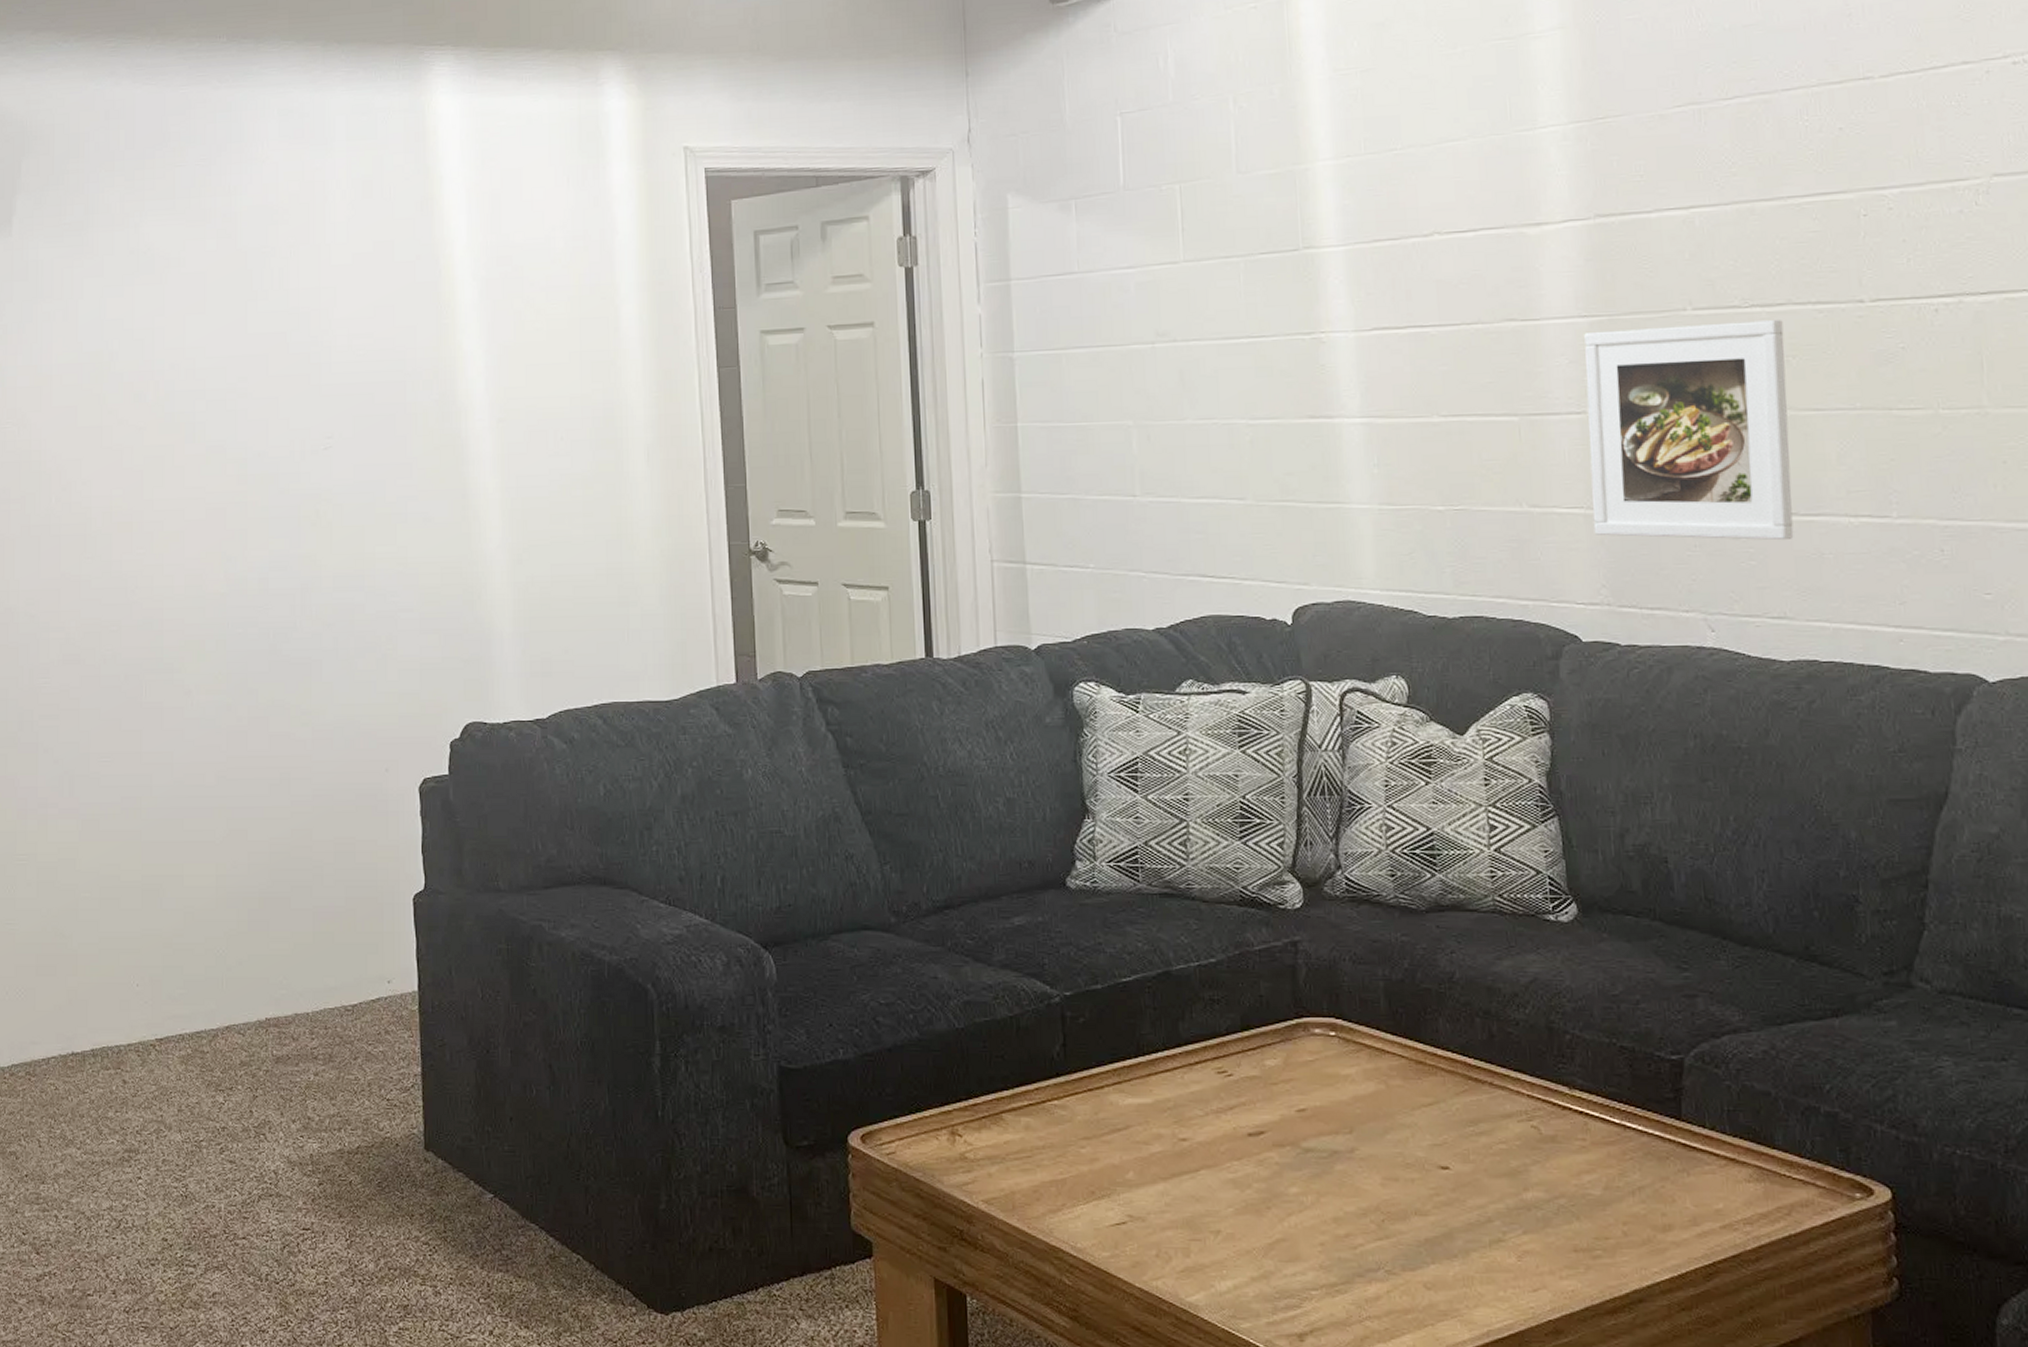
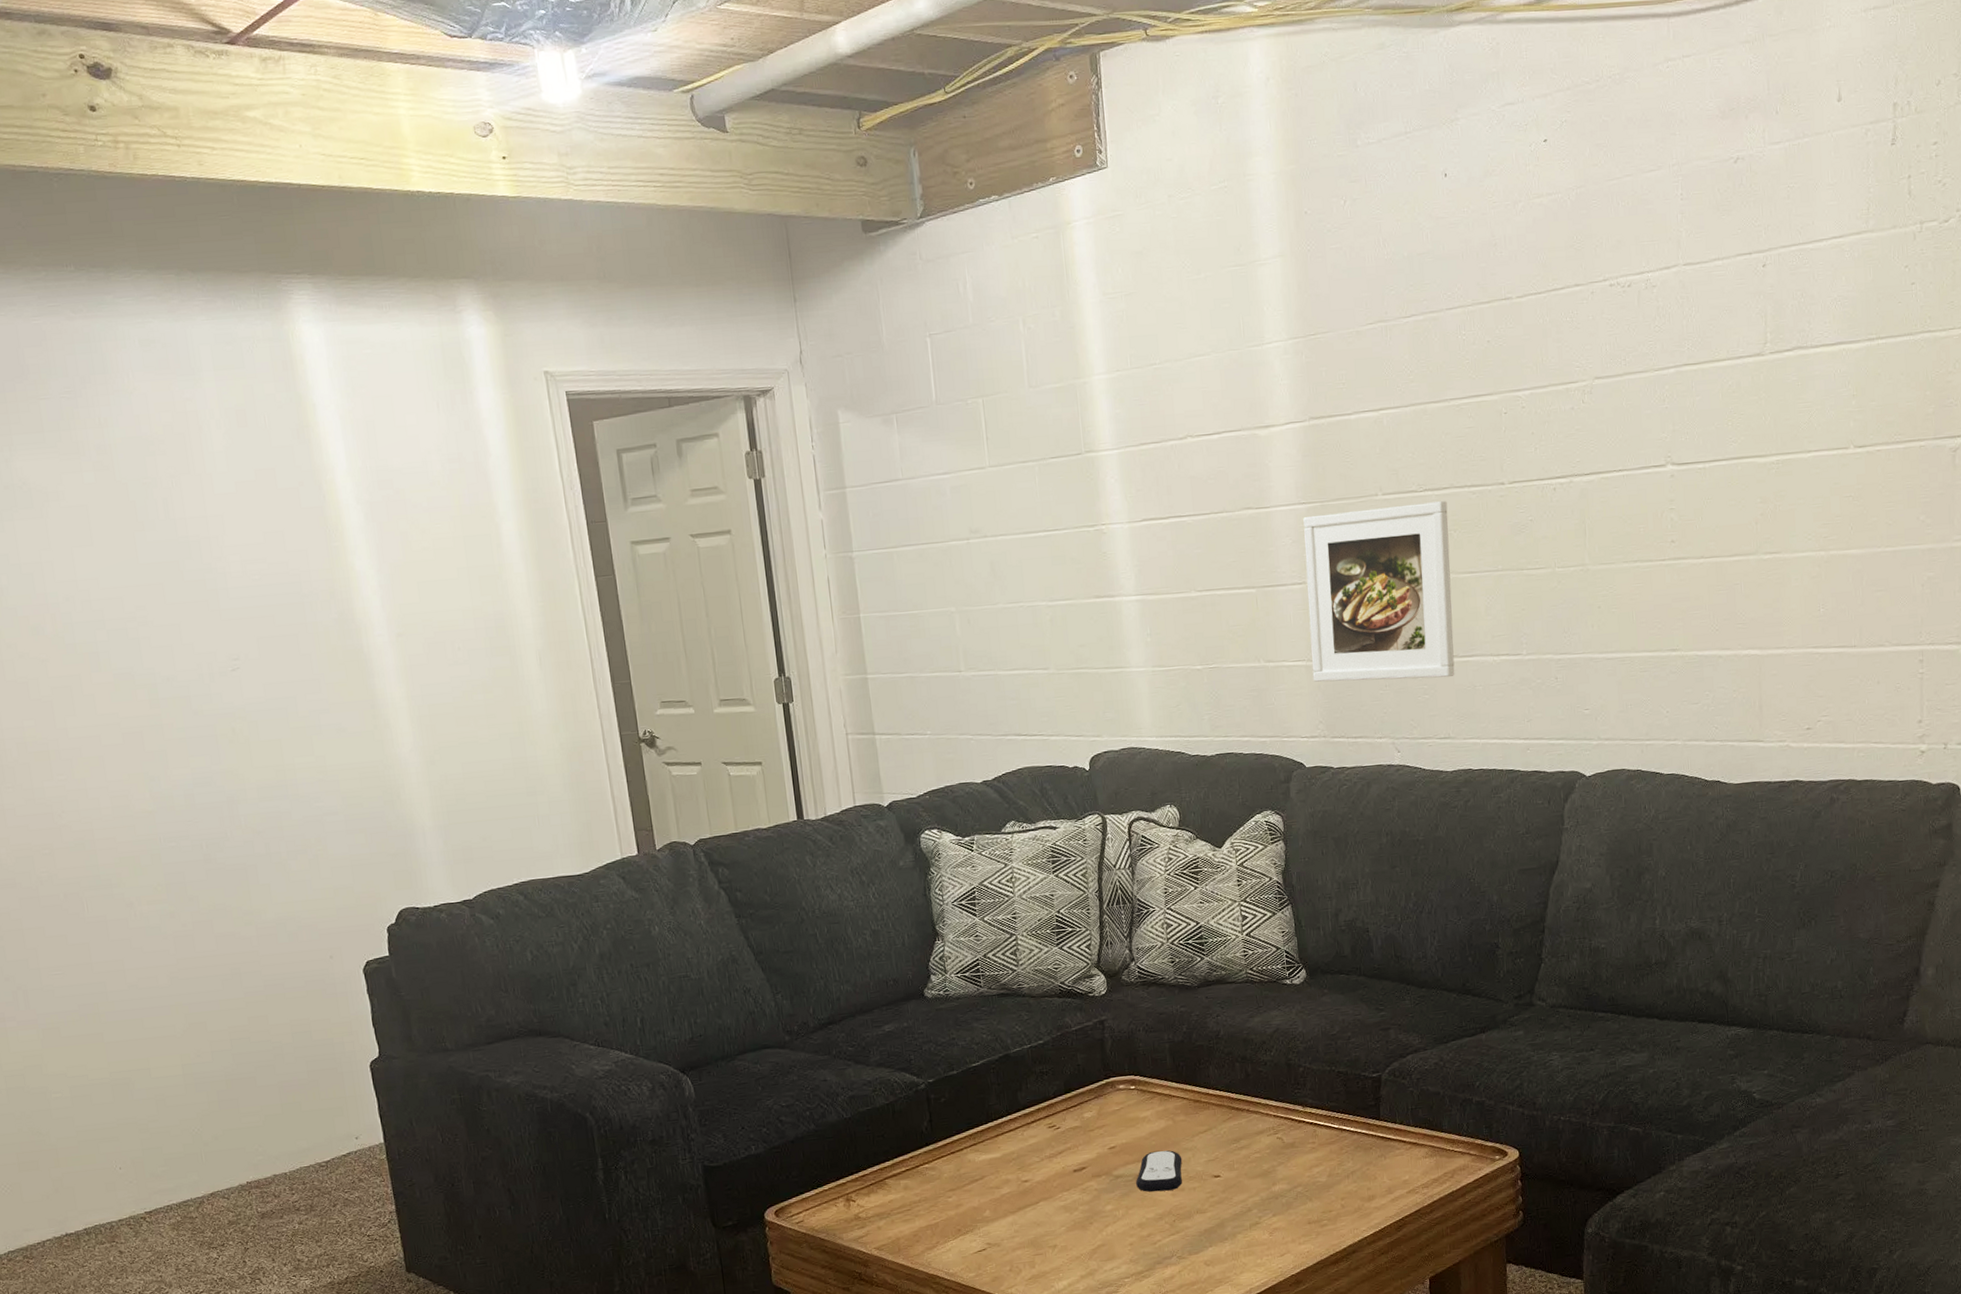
remote control: none [1332,1122,1397,1178] -> present [1136,1150,1182,1192]

